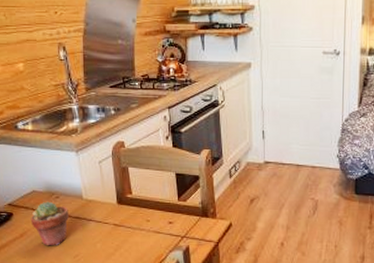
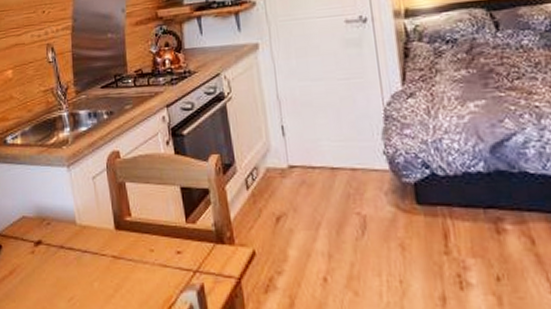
potted succulent: present [30,201,69,246] -> none [20,229,61,286]

